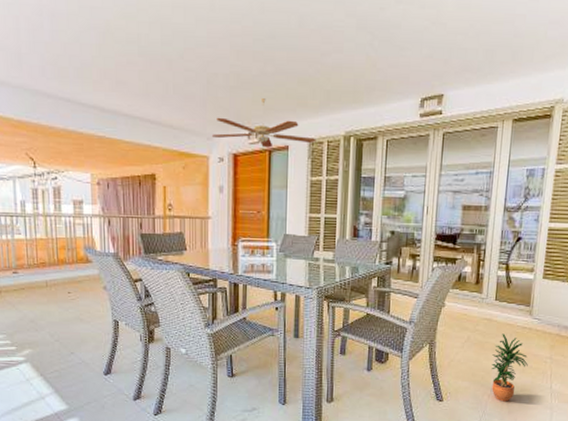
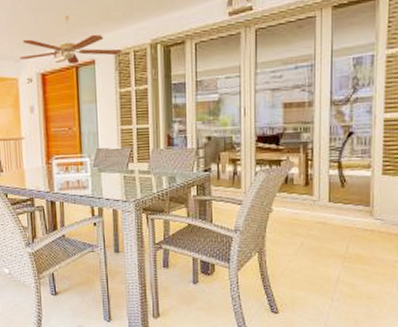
potted plant: present [491,334,528,402] -> none [331,237,373,312]

